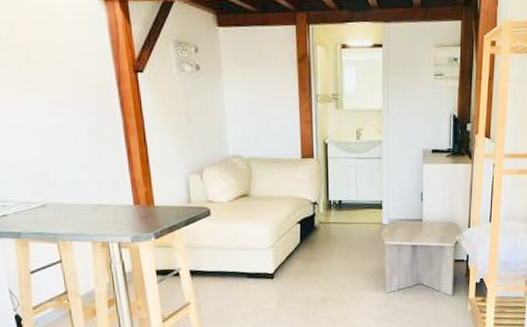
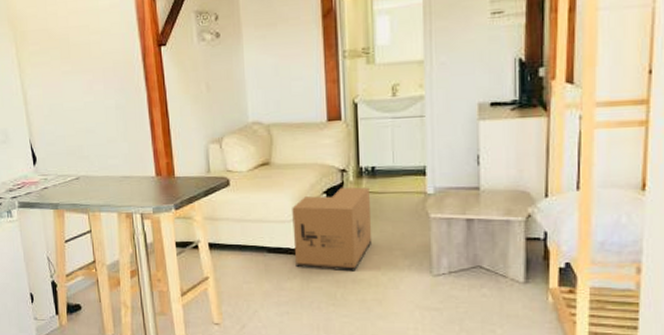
cardboard box: none [269,218,339,292] -> present [292,187,373,272]

